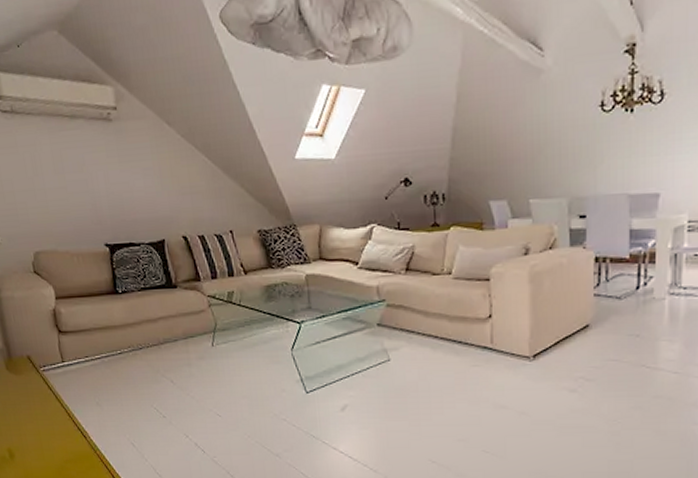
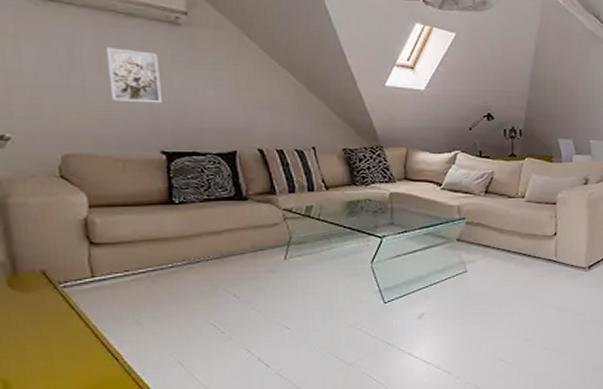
wall art: none [57,149,103,200] -> present [106,47,162,104]

